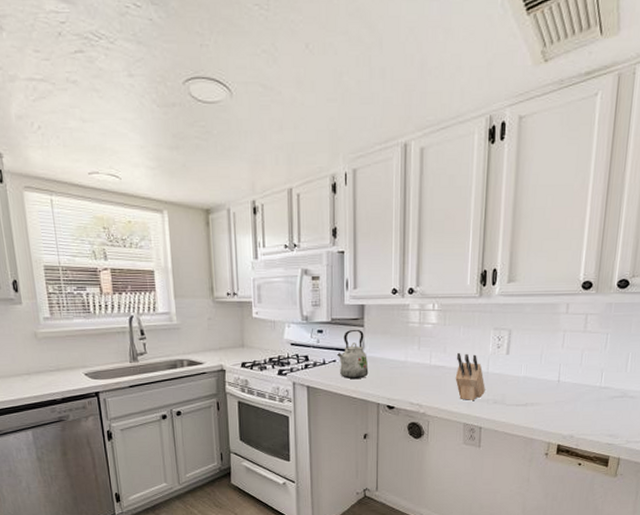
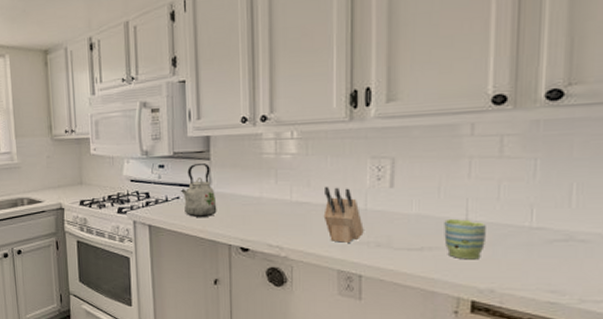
mug: none [542,380,571,413] -> present [444,218,486,260]

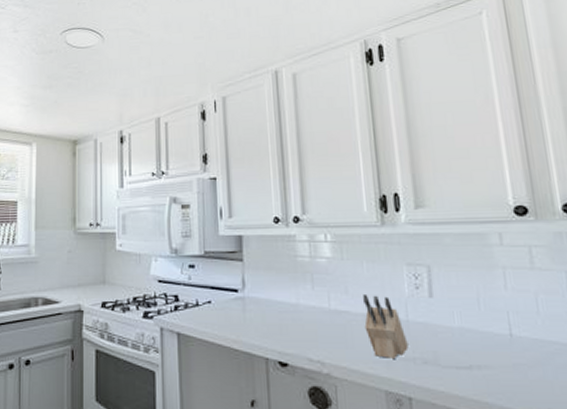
kettle: present [181,162,217,218] -> none [213,263,252,326]
mug: present [444,218,486,260] -> none [489,333,535,381]

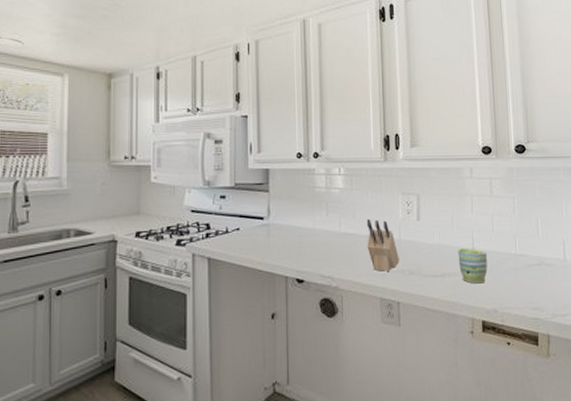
mug: none [489,333,535,381] -> present [458,247,488,284]

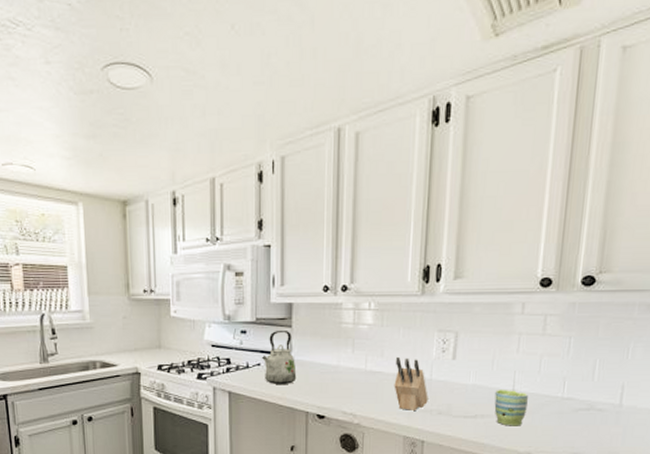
kettle: none [241,194,275,250] -> present [262,329,297,385]

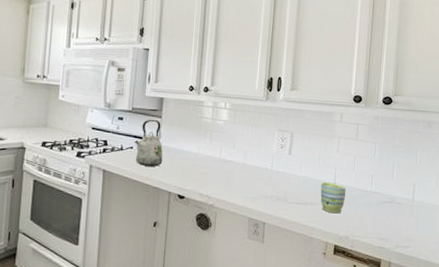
knife block: present [394,356,428,410] -> none [242,149,270,196]

